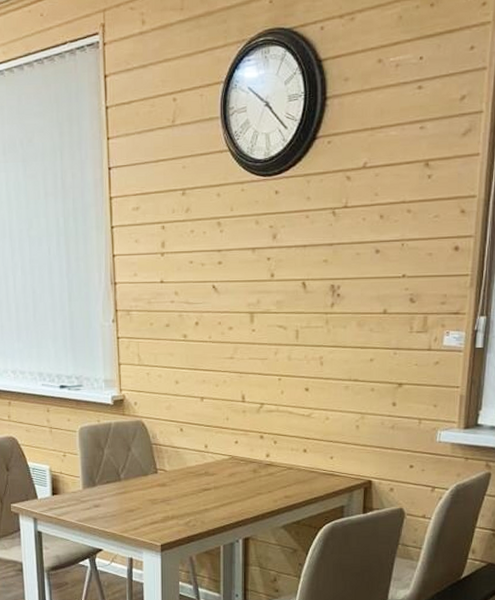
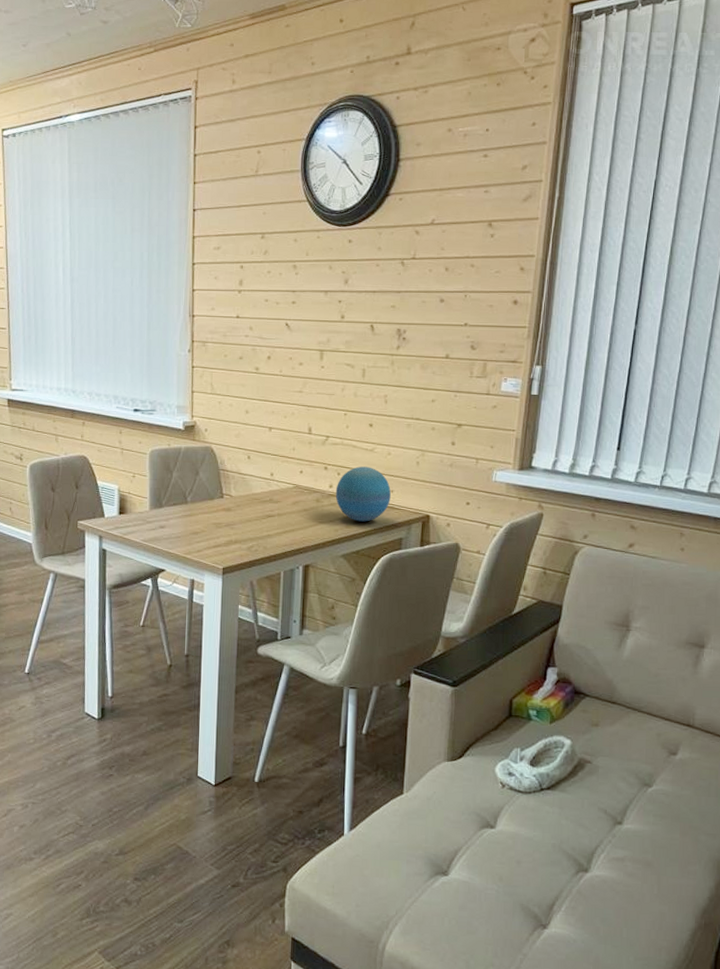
decorative orb: none [273,433,330,491] -> present [335,466,391,522]

